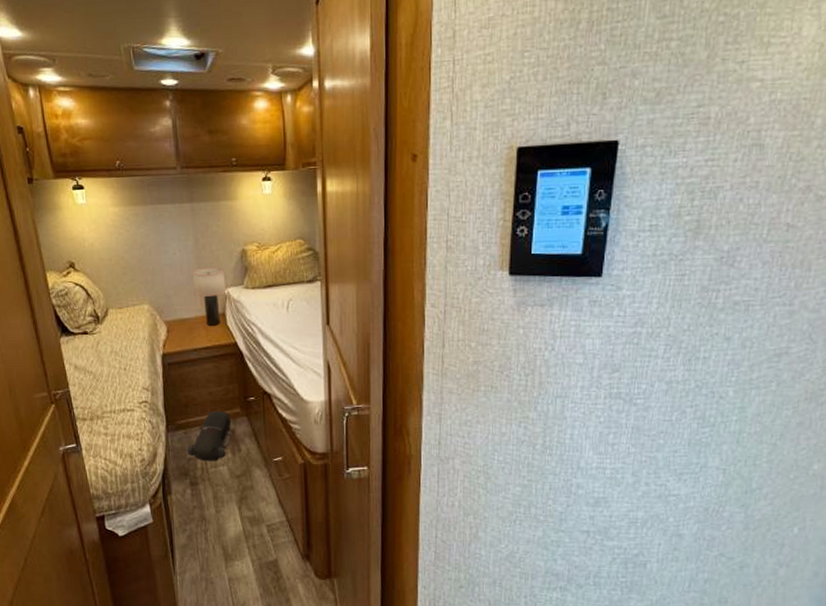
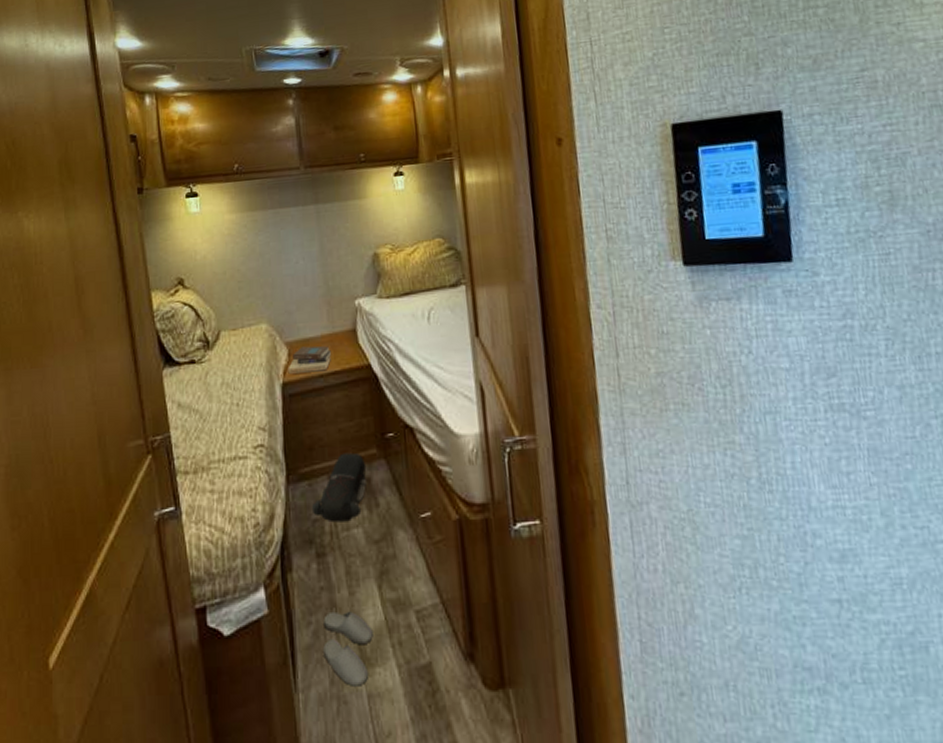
books: none [167,325,205,348] -> present [287,346,332,375]
table lamp: present [192,266,226,326] -> none [318,274,357,345]
slippers: none [196,523,234,573] -> present [323,611,373,687]

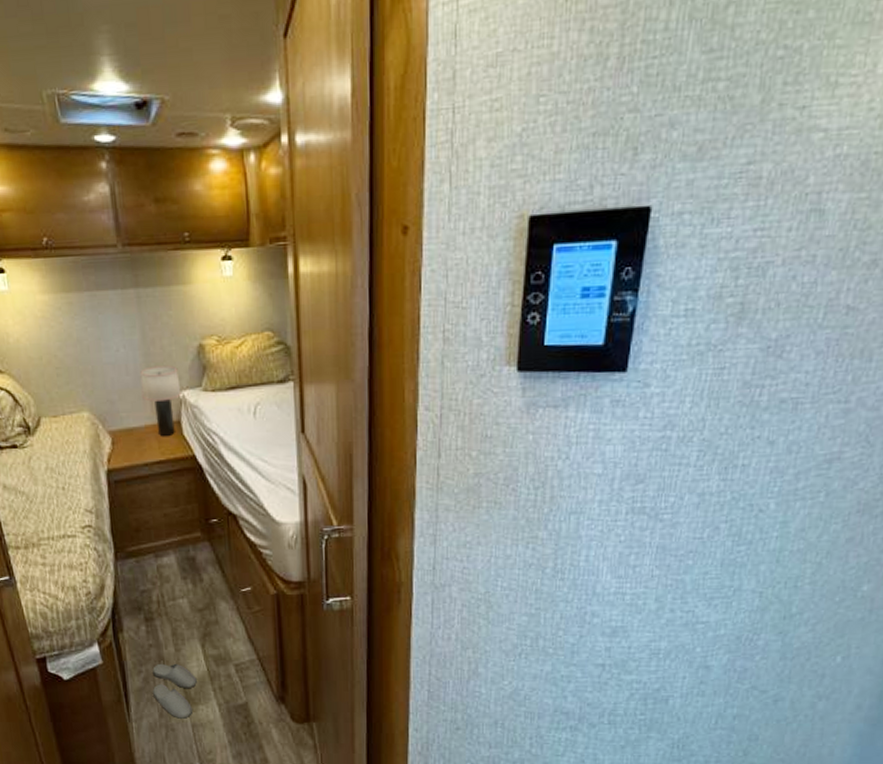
books: present [287,346,332,375] -> none [112,435,157,463]
backpack: present [311,452,367,523] -> none [139,535,192,594]
table lamp: none [318,274,357,345] -> present [140,365,181,436]

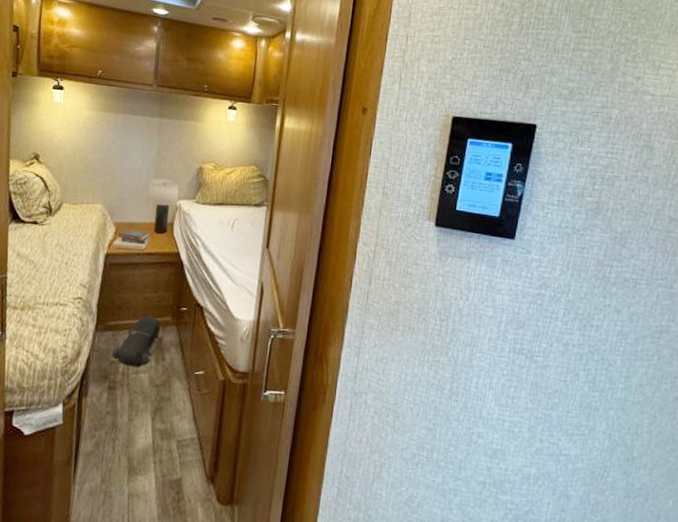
books: none [112,435,157,463] -> present [112,228,151,251]
backpack: none [139,535,192,594] -> present [111,315,161,368]
slippers: present [153,663,197,719] -> none [100,430,142,487]

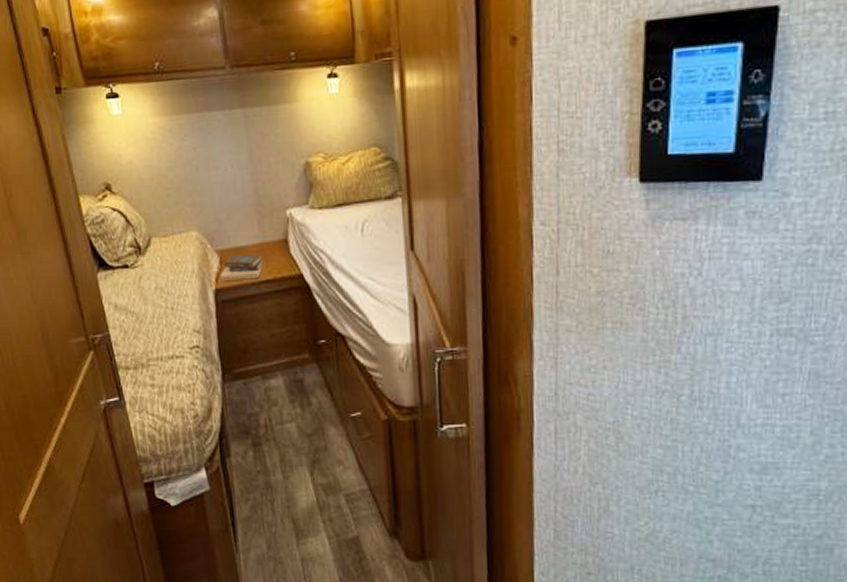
backpack: present [111,315,161,368] -> none [246,356,300,417]
table lamp: present [147,177,180,234] -> none [247,183,288,255]

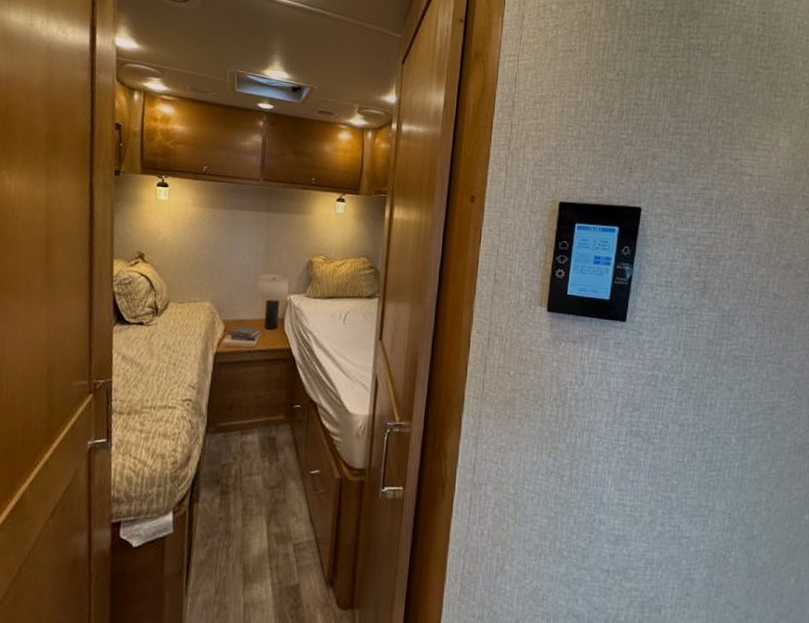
table lamp: none [247,183,288,255] -> present [256,272,289,330]

